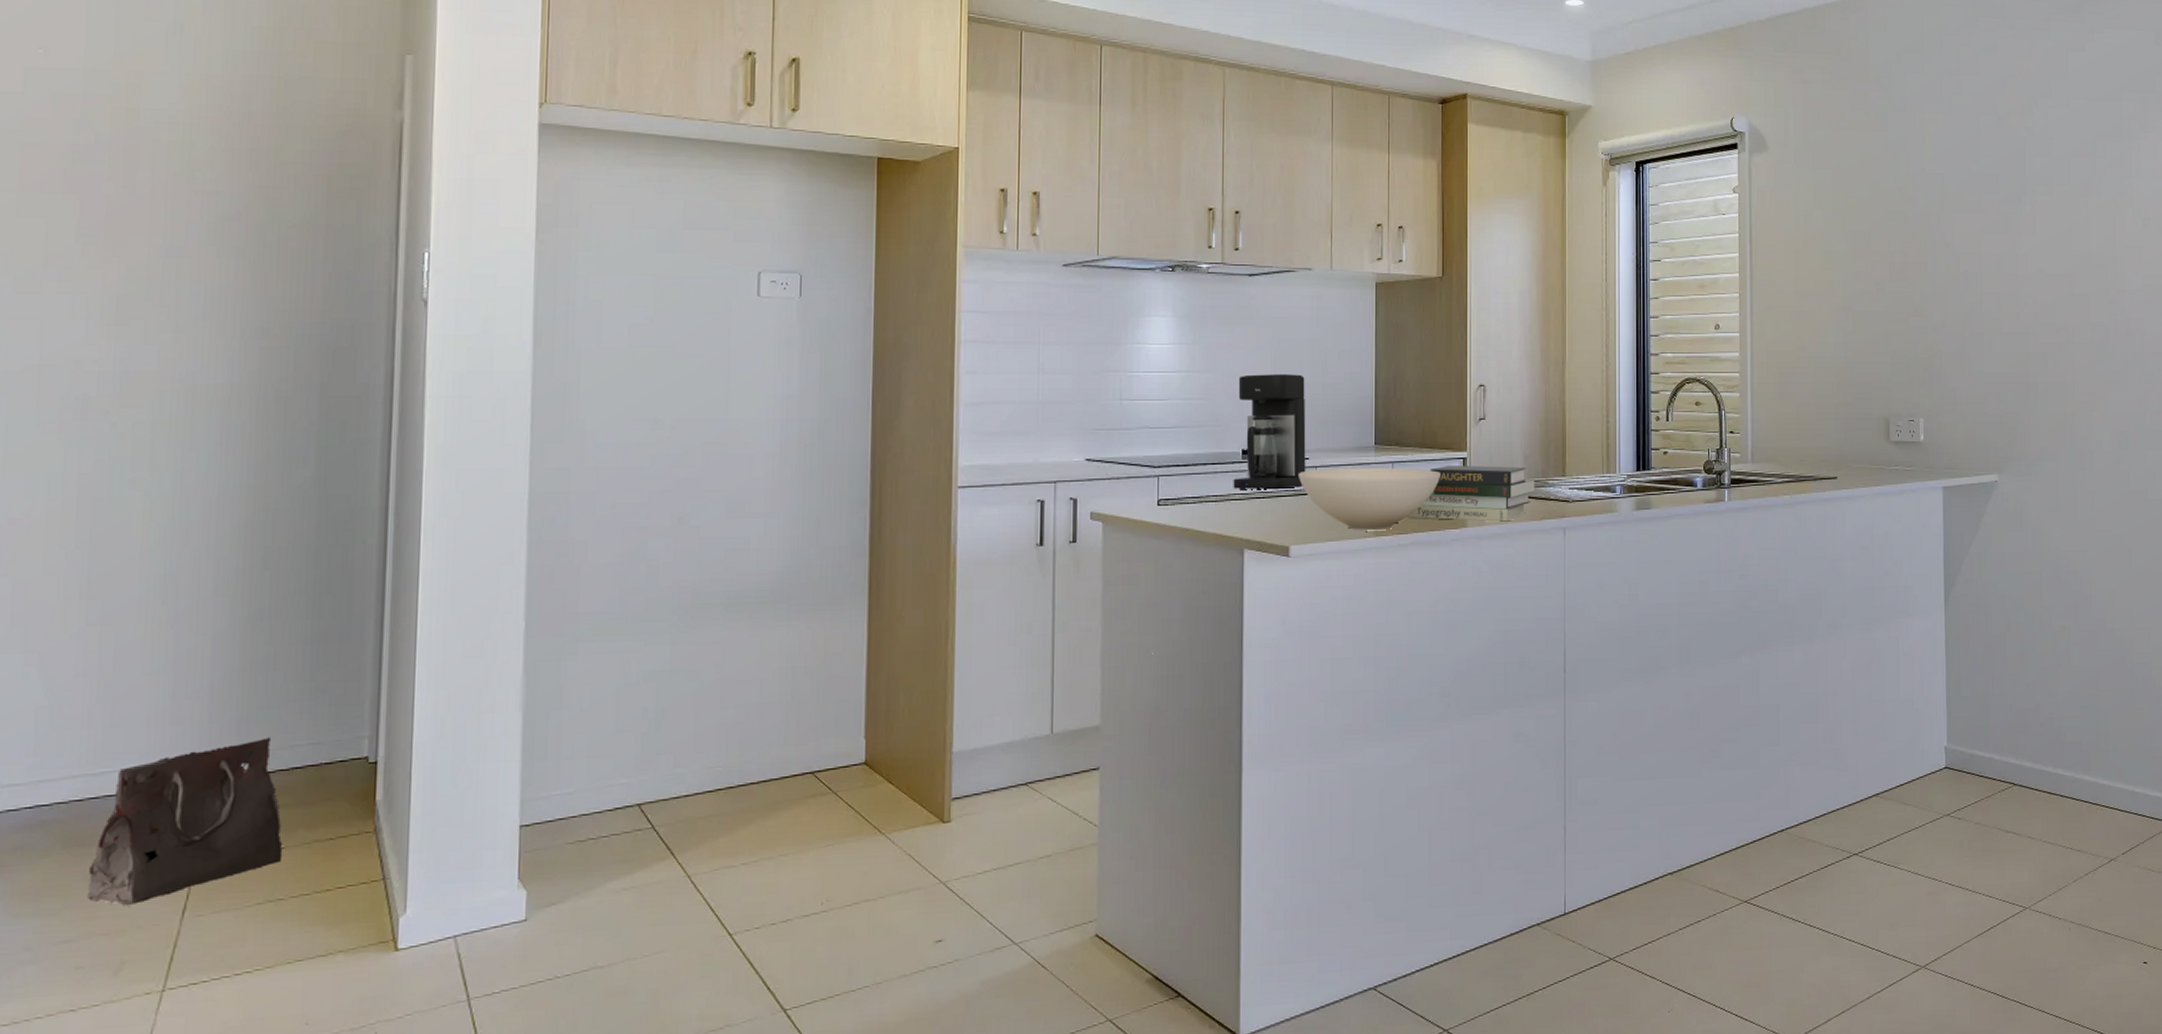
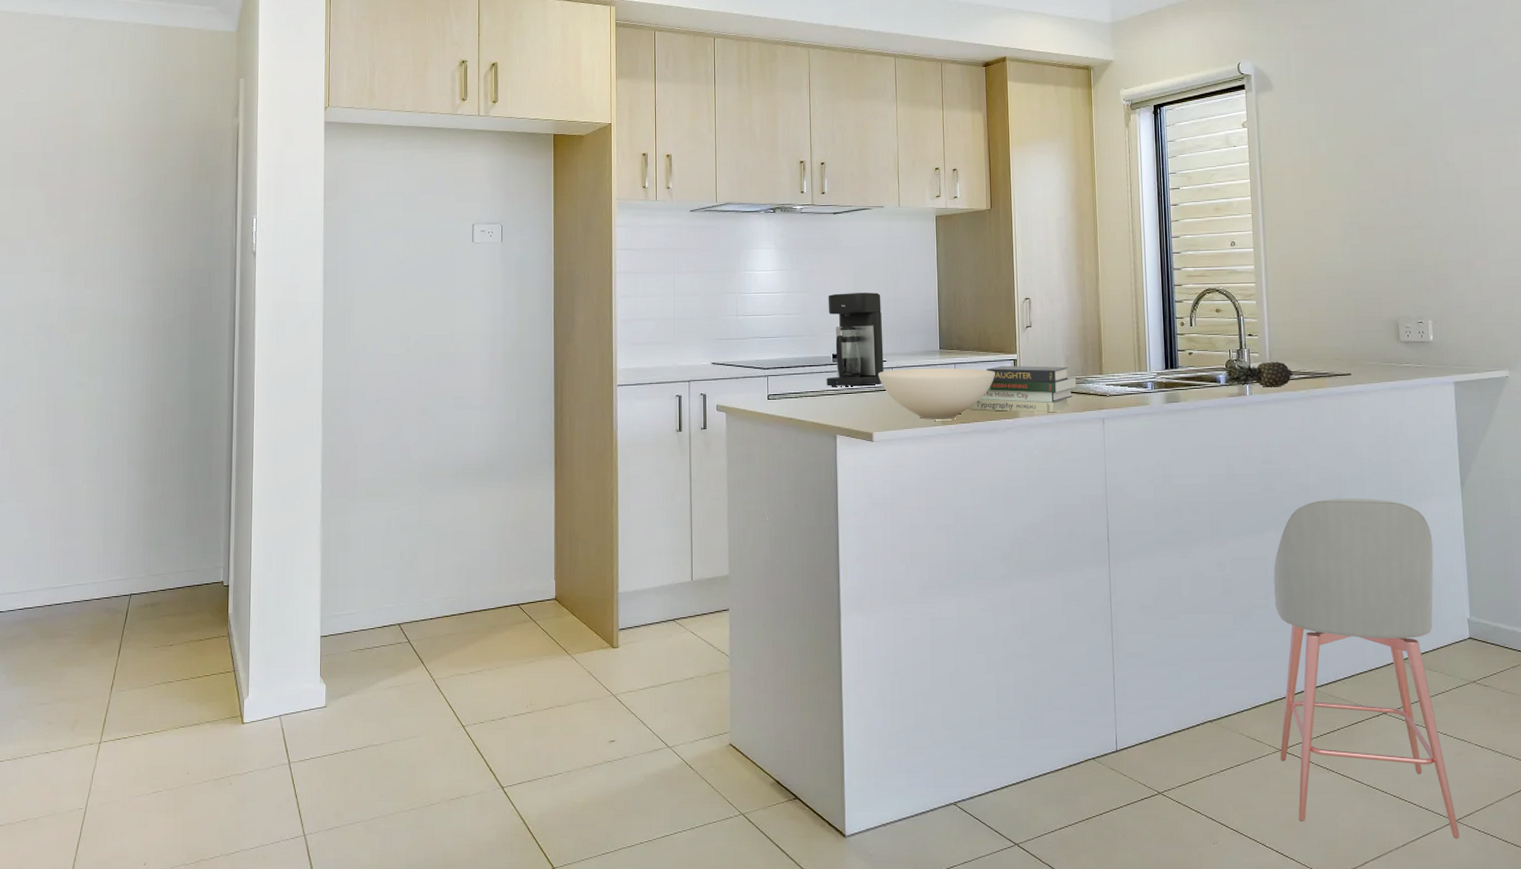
shopping bag: present [86,737,283,907] -> none [54,565,172,681]
fruit: none [1698,462,1776,492] -> present [1221,361,1293,387]
bar stool: none [1744,616,1926,987] -> present [1273,497,1460,839]

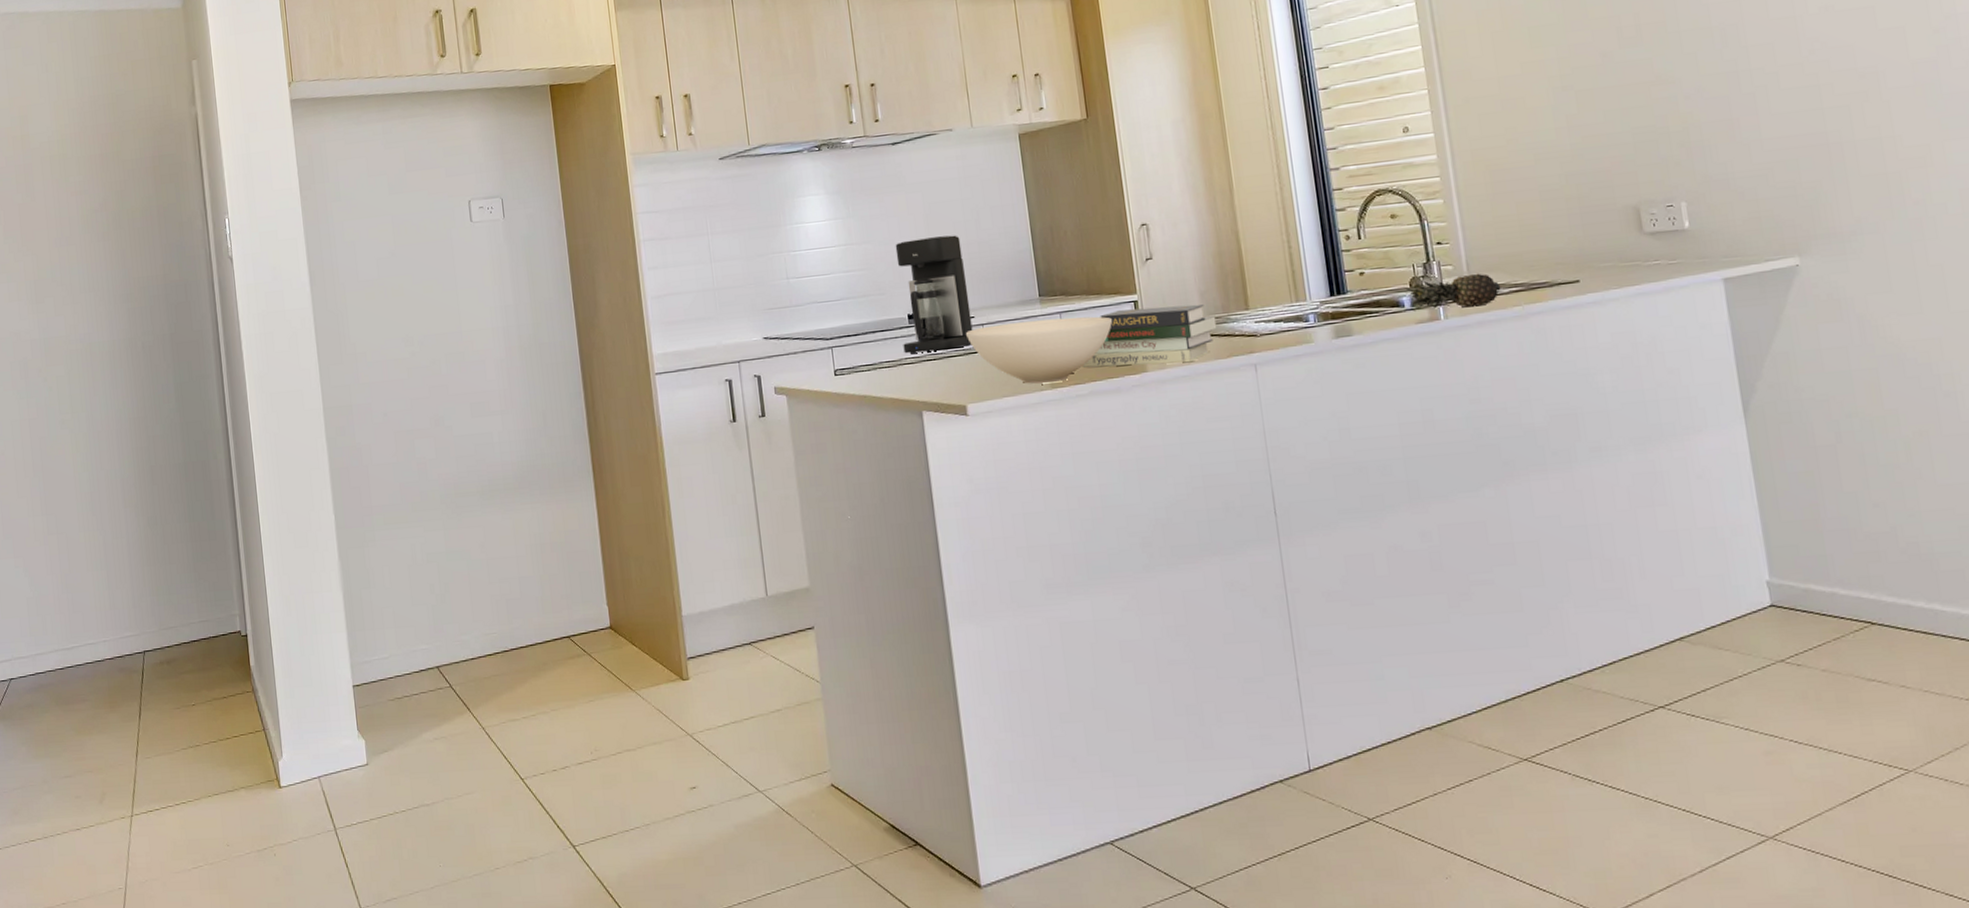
bar stool: present [1273,497,1460,839] -> none [1495,436,1778,860]

